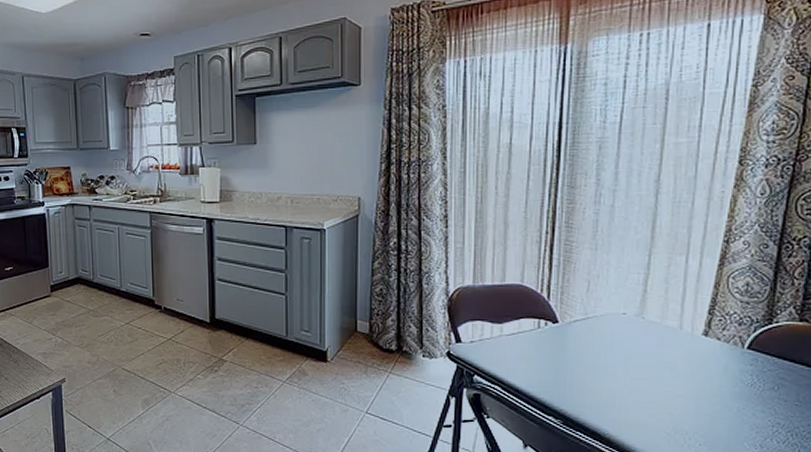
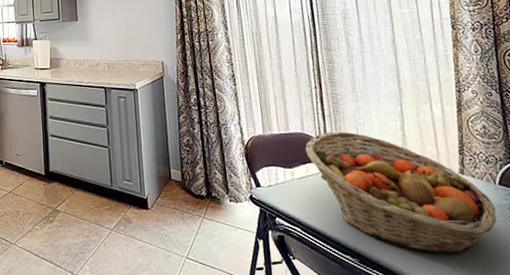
fruit basket: none [521,284,737,419] -> present [305,131,497,254]

